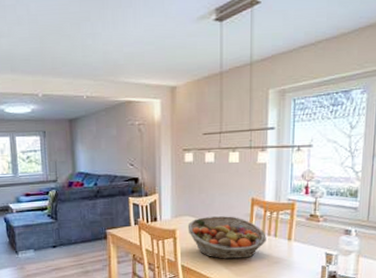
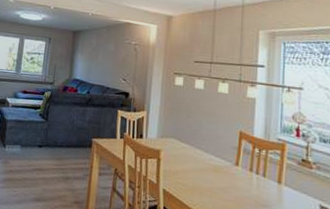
fruit basket: present [187,215,267,259] -> none [172,142,255,195]

